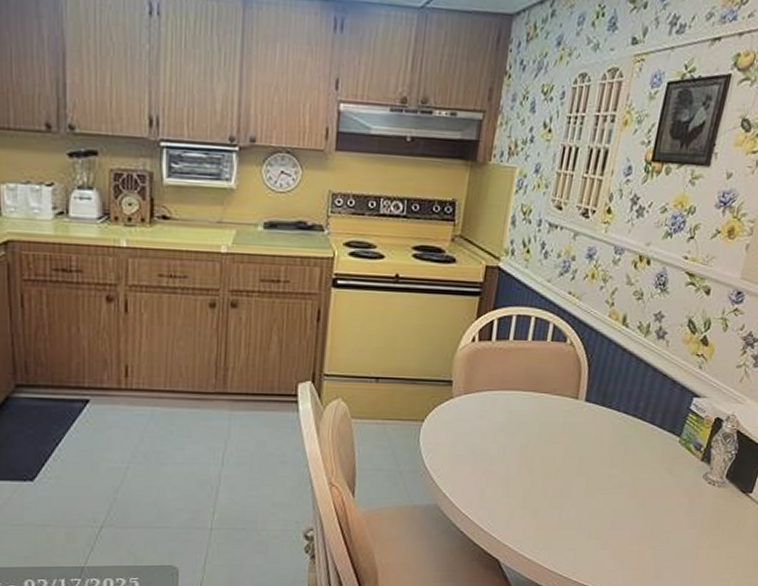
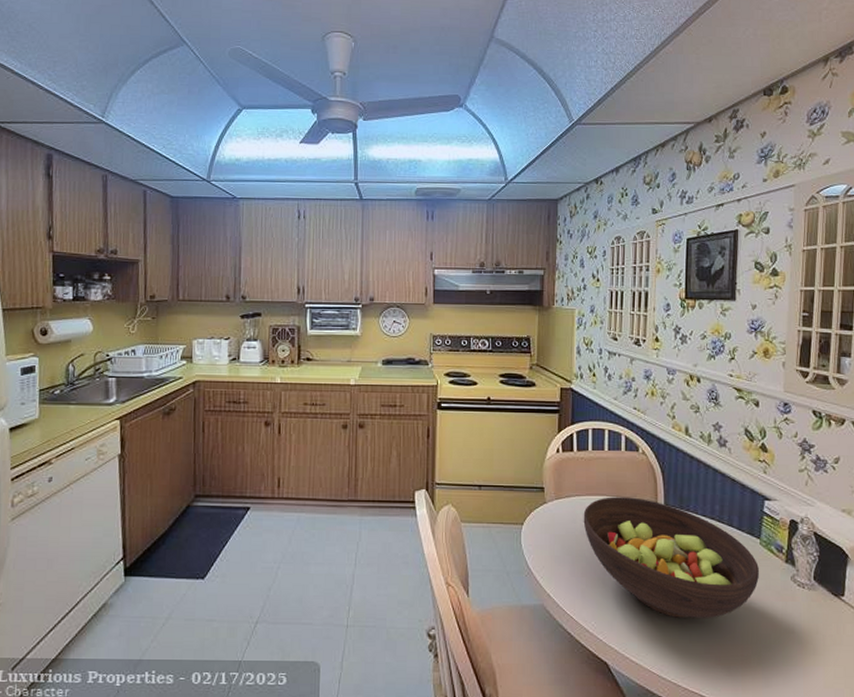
fruit bowl: none [492,392,673,515] -> present [583,497,759,618]

